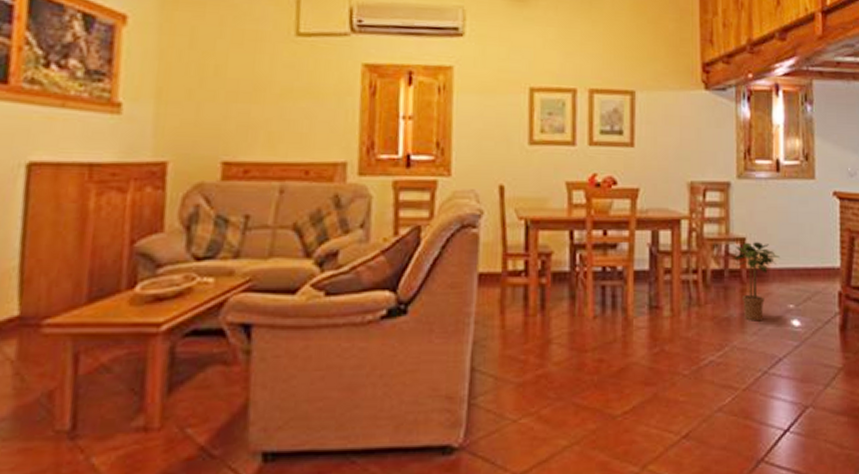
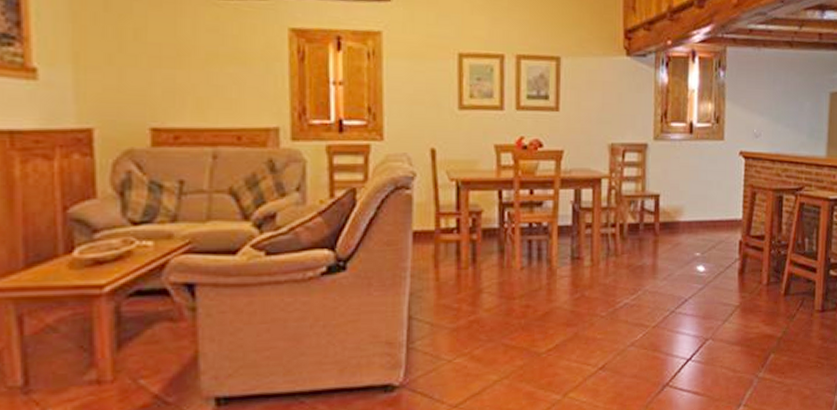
potted plant: present [732,242,780,321] -> none [647,198,690,268]

